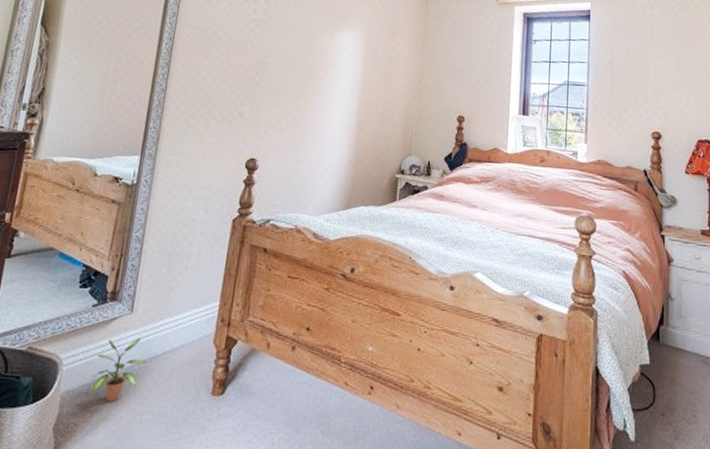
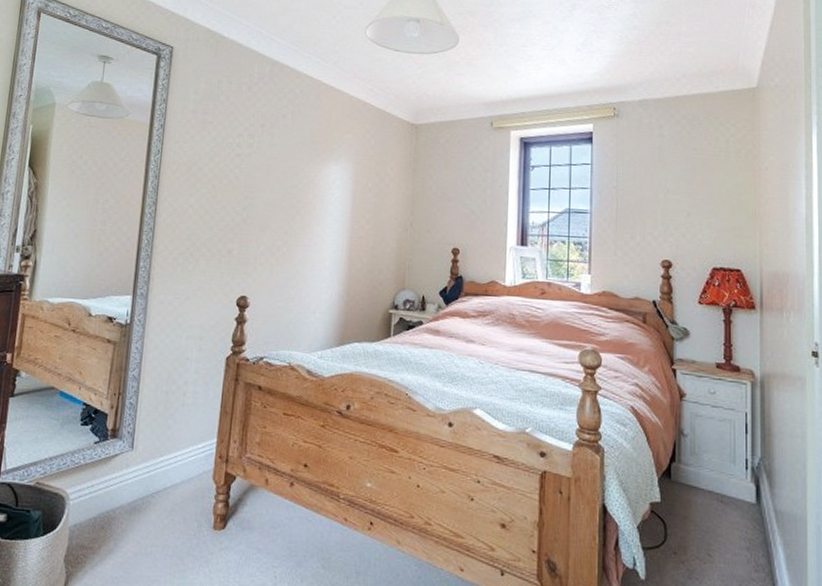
potted plant: present [91,336,147,402] -> none [97,472,150,535]

